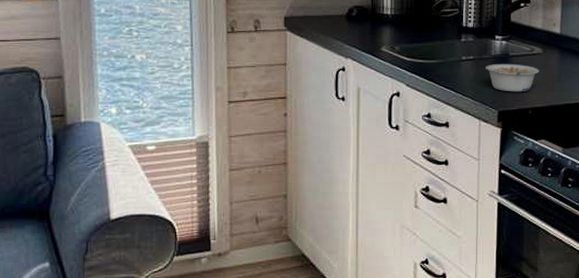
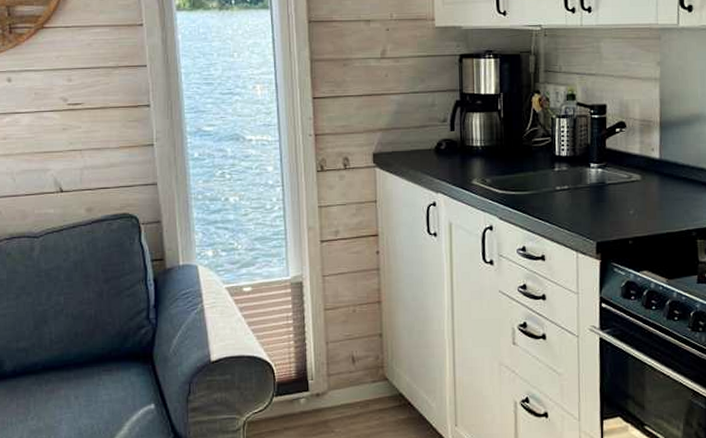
legume: present [485,63,540,92] -> none [581,192,639,222]

